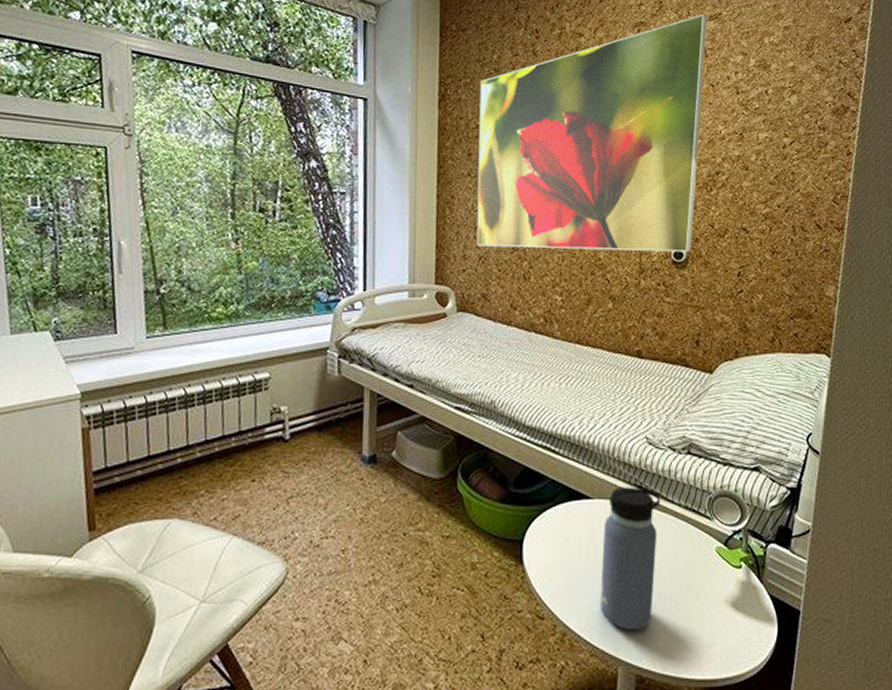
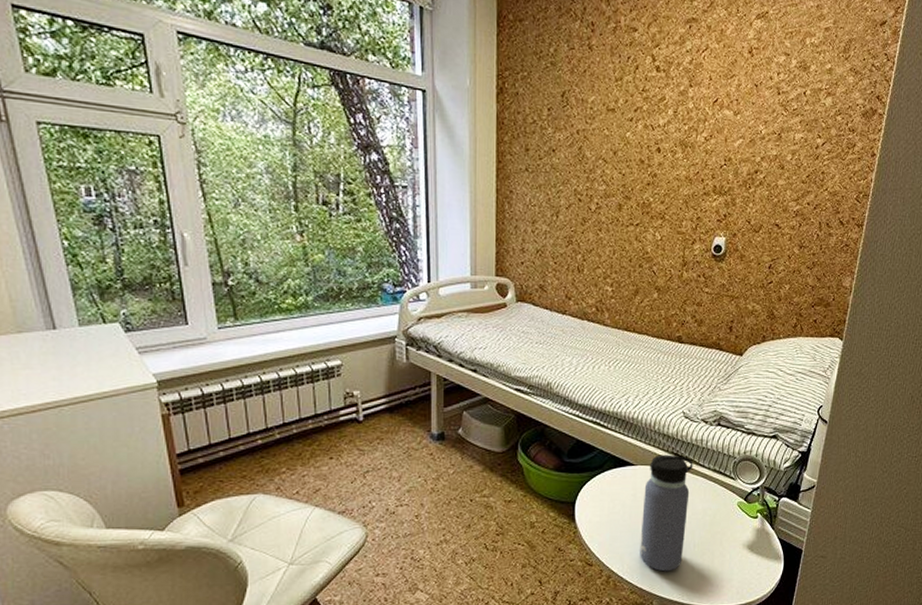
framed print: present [476,13,708,253] -> none [534,11,756,247]

